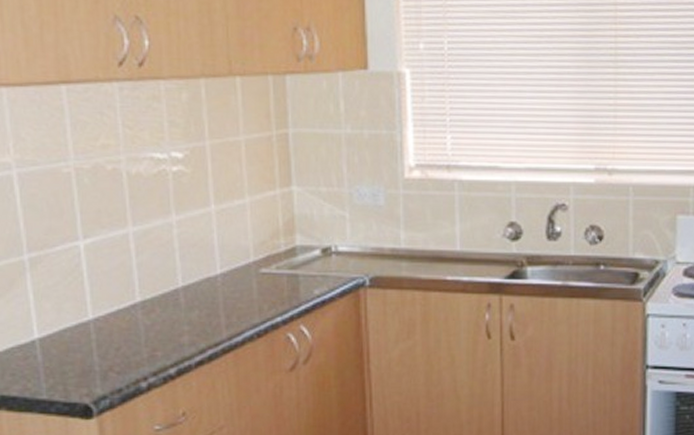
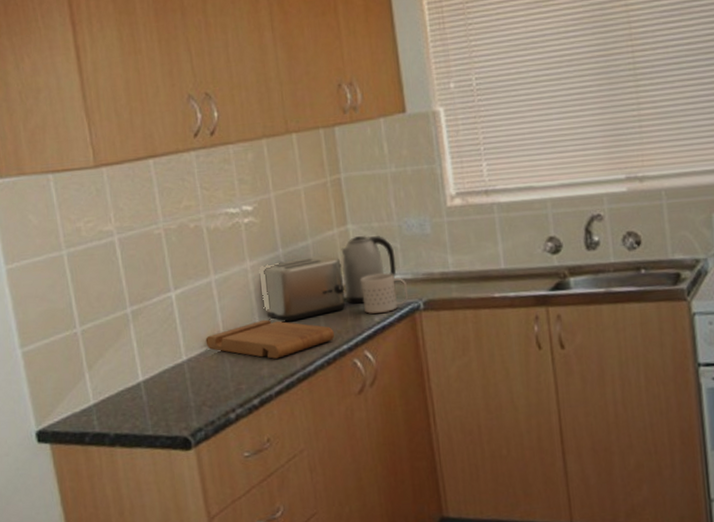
cutting board: none [119,281,269,326] -> present [206,319,335,359]
toaster: none [190,217,283,287] -> present [262,255,346,322]
kettle: none [281,200,343,274] -> present [341,236,397,304]
mug: none [302,243,354,287] -> present [361,273,409,315]

